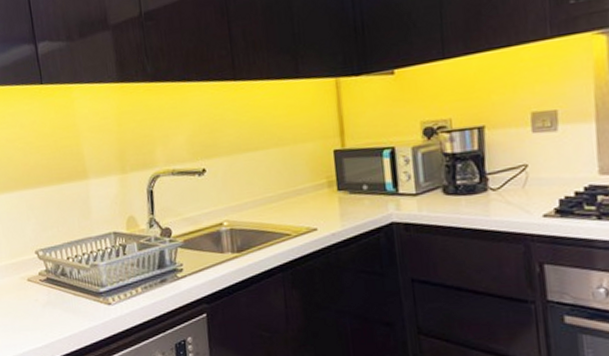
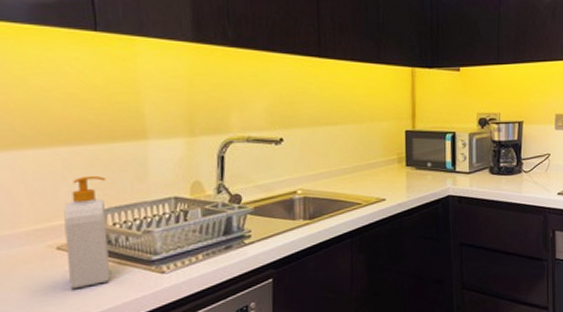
soap bottle: none [30,214,68,317] -> present [64,175,110,290]

